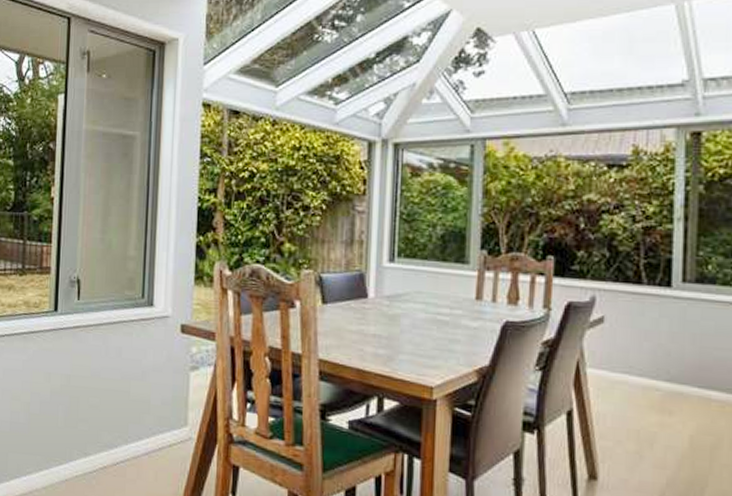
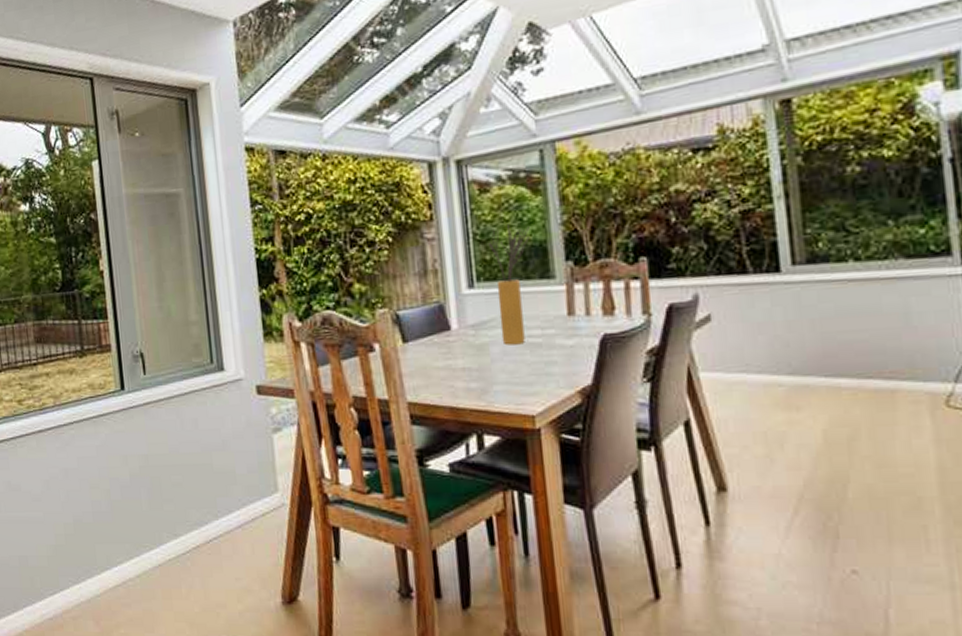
vase: none [412,208,452,320] -> present [488,224,530,345]

